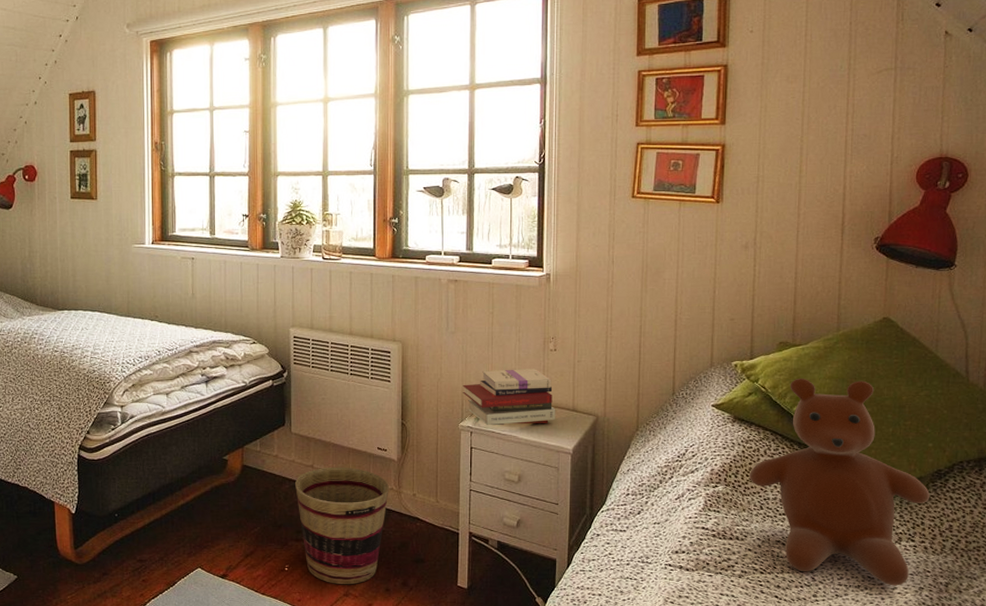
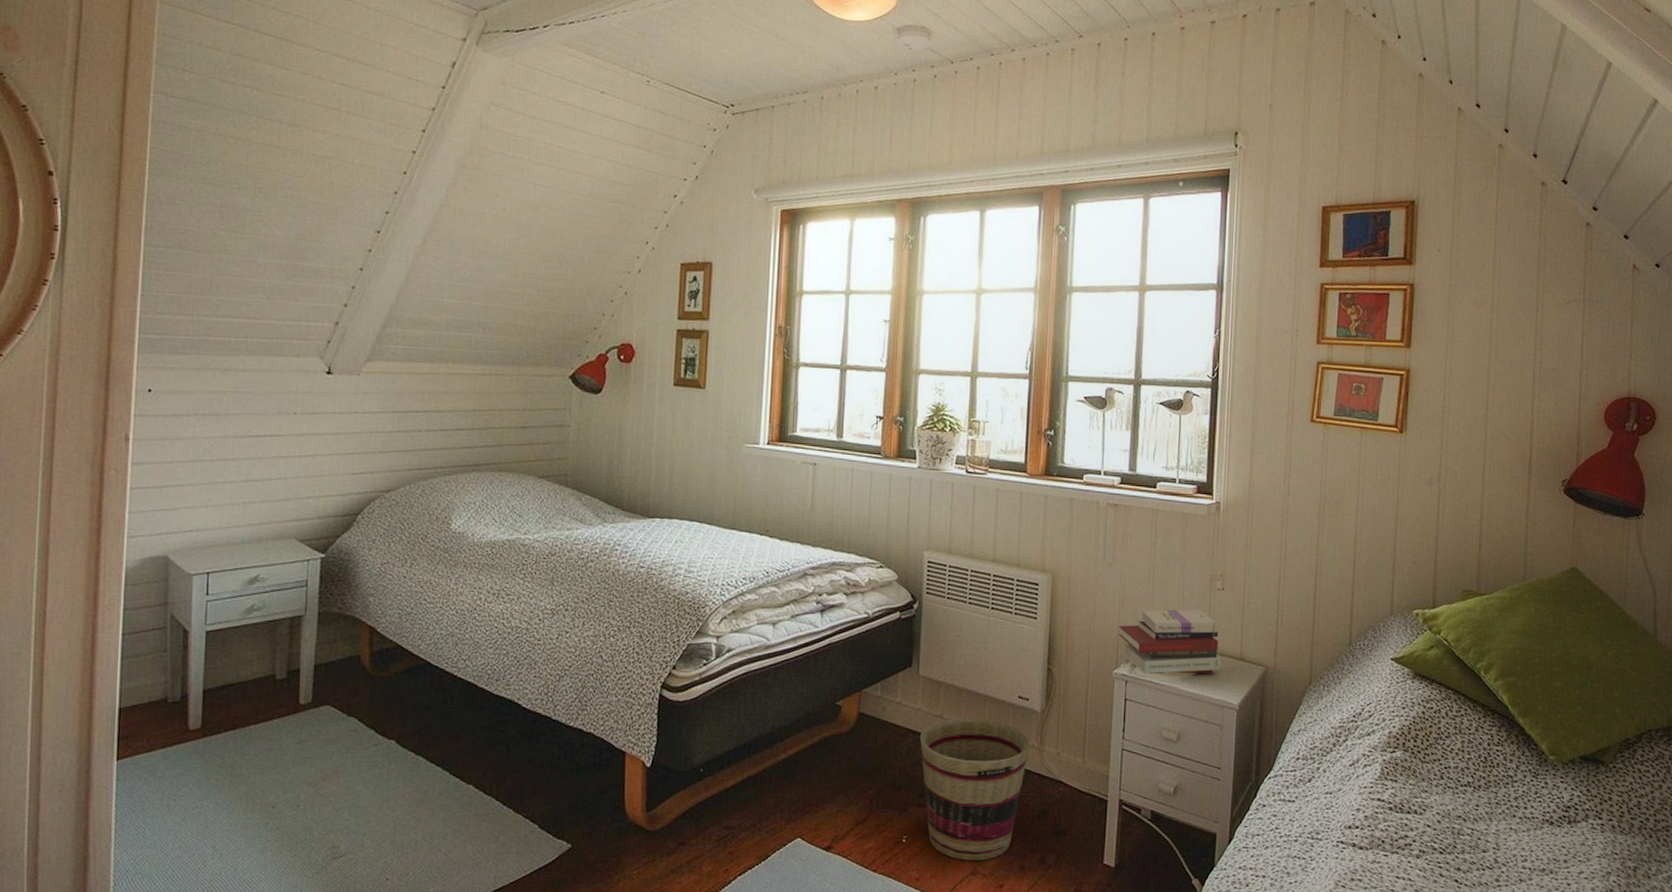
teddy bear: present [749,378,930,586] -> none [1429,631,1617,870]

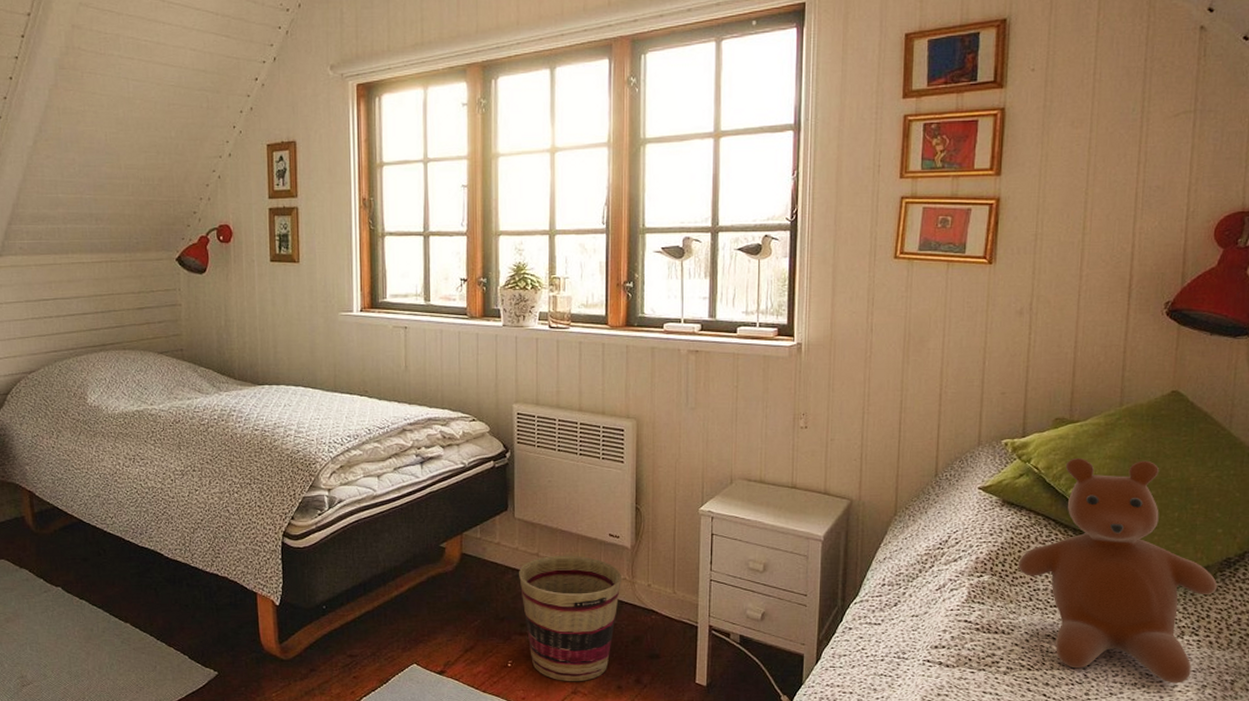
books: present [1118,609,1222,675] -> none [703,448,806,511]
teddy bear: none [1429,631,1617,870] -> present [1017,457,1217,684]

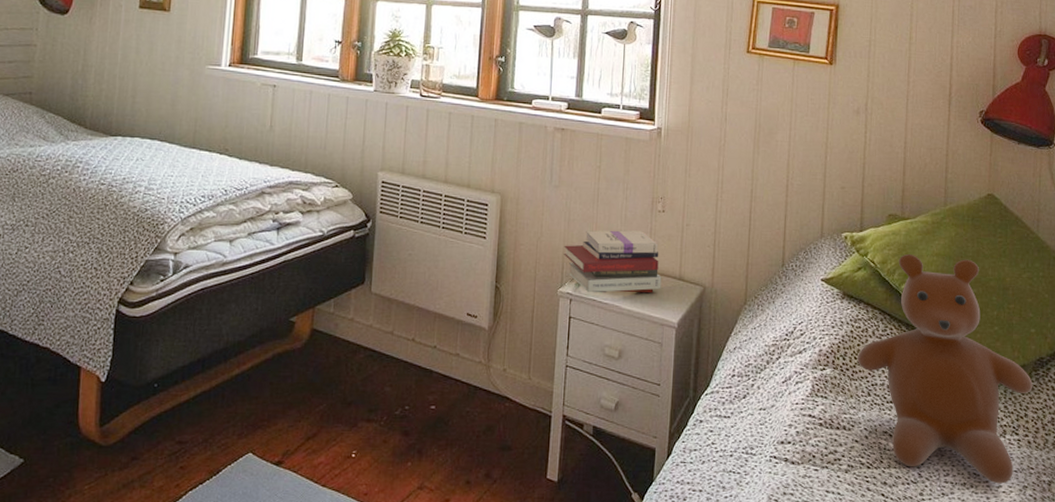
basket: present [519,555,621,682] -> none [371,334,477,476]
books: none [703,448,806,511] -> present [564,230,662,294]

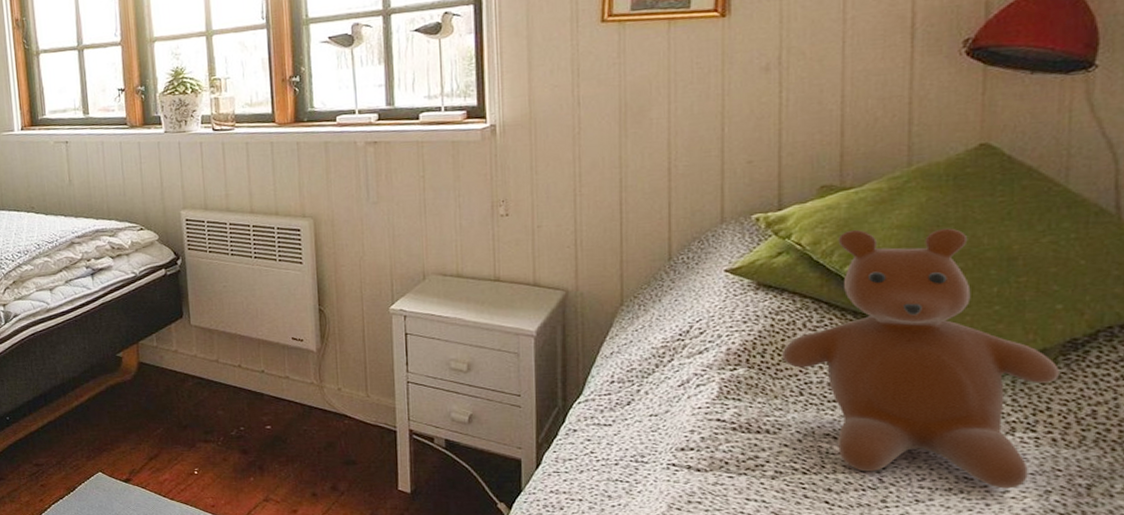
books: present [564,230,662,294] -> none [391,239,512,308]

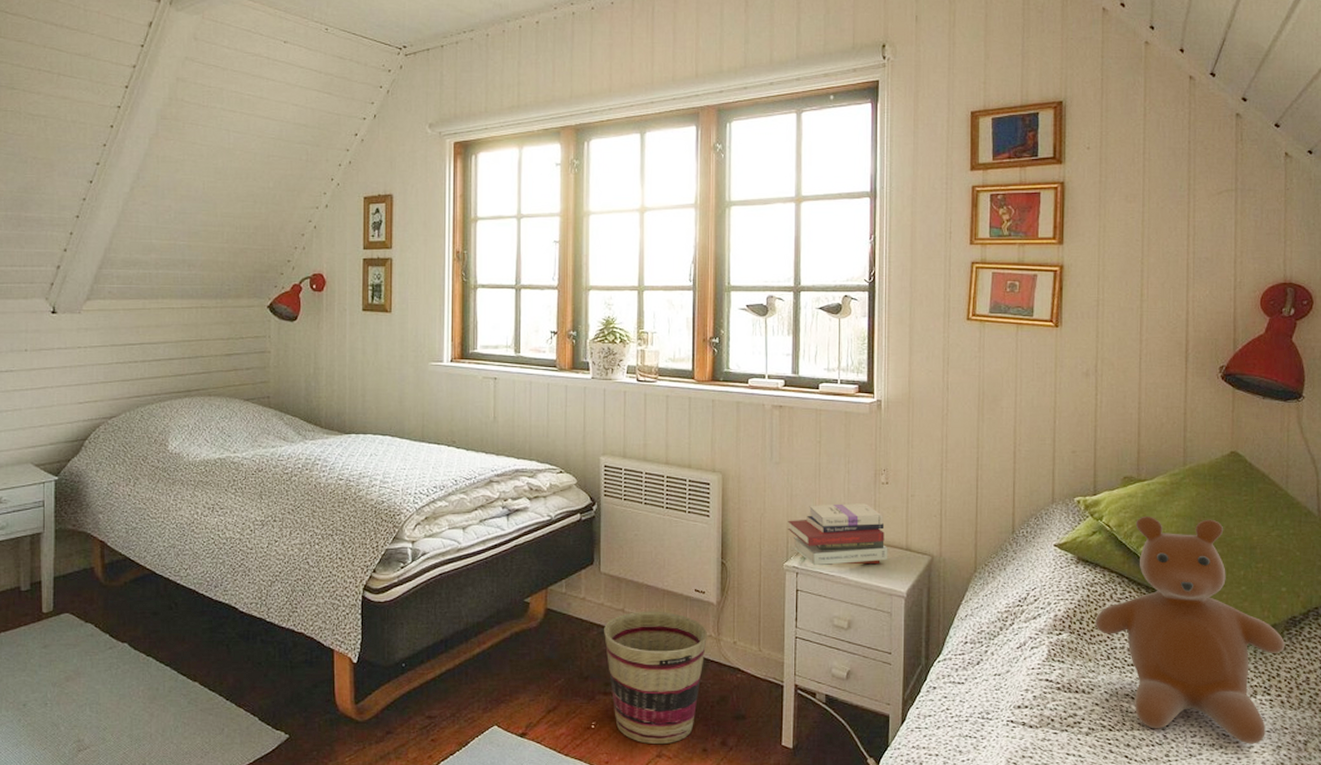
basket: none [199,360,309,490] -> present [604,611,707,745]
books: none [391,239,512,308] -> present [788,503,888,566]

